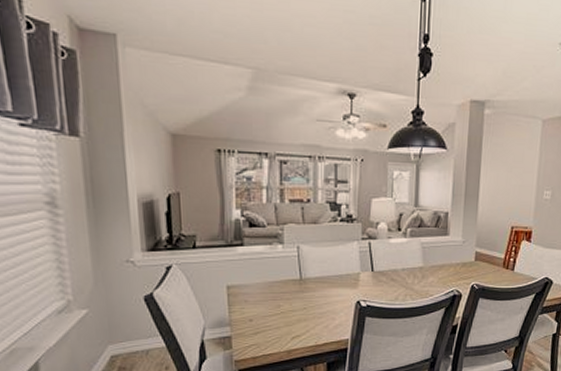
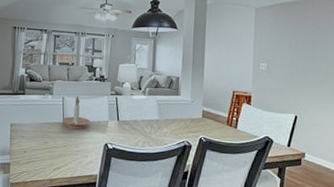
candle holder: none [298,243,337,287] -> present [61,96,91,130]

